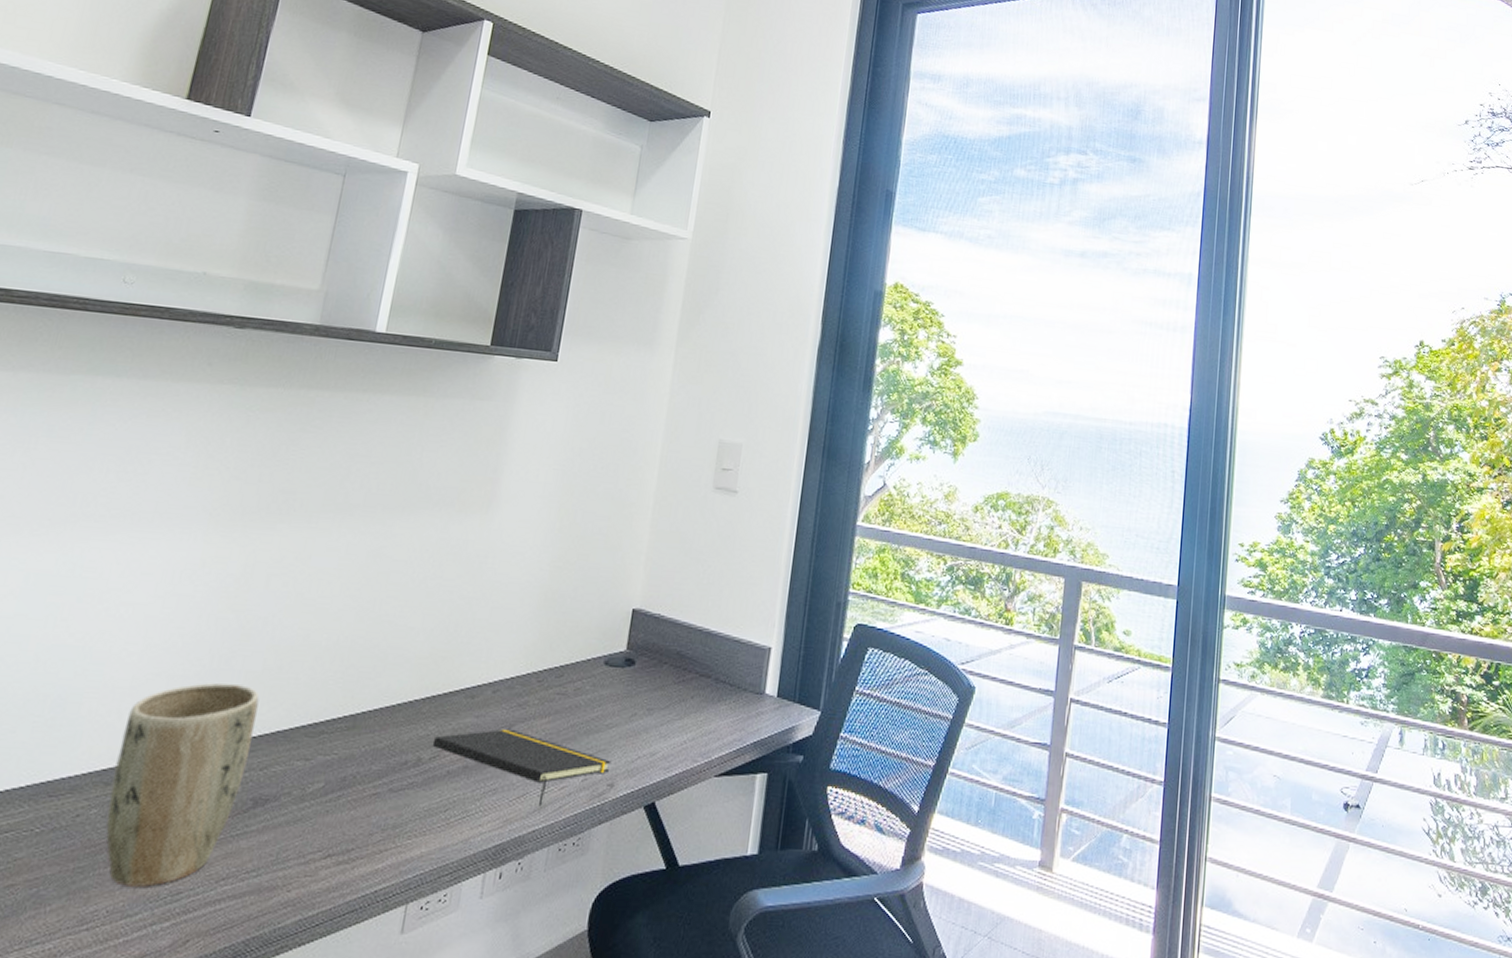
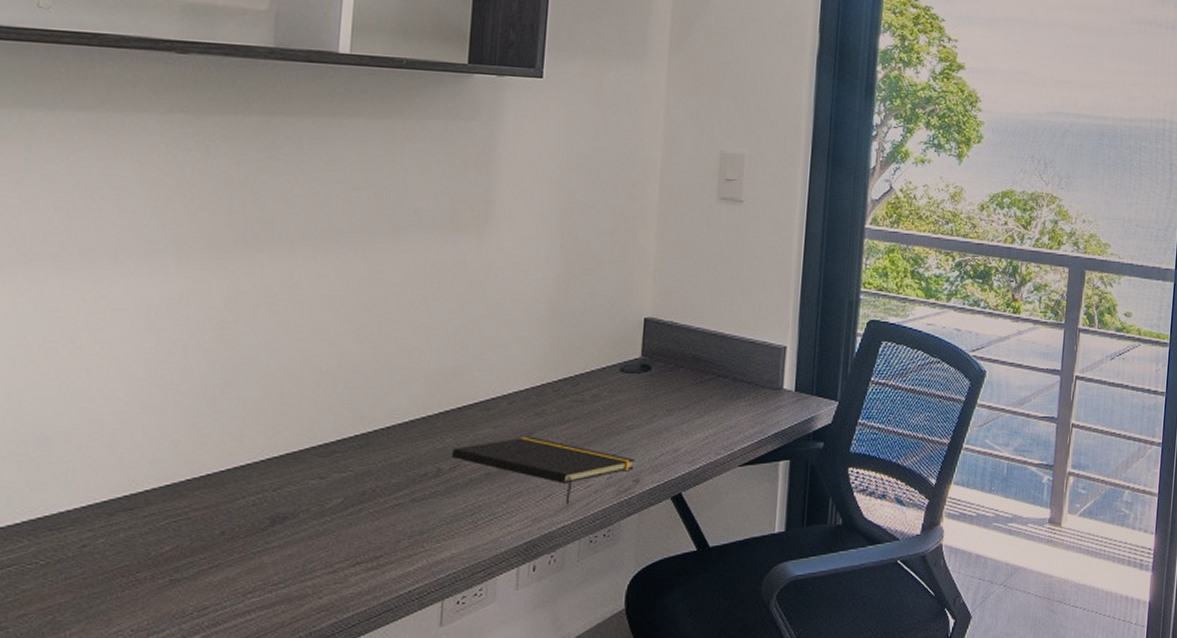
plant pot: present [105,683,260,887] -> none [115,411,263,606]

